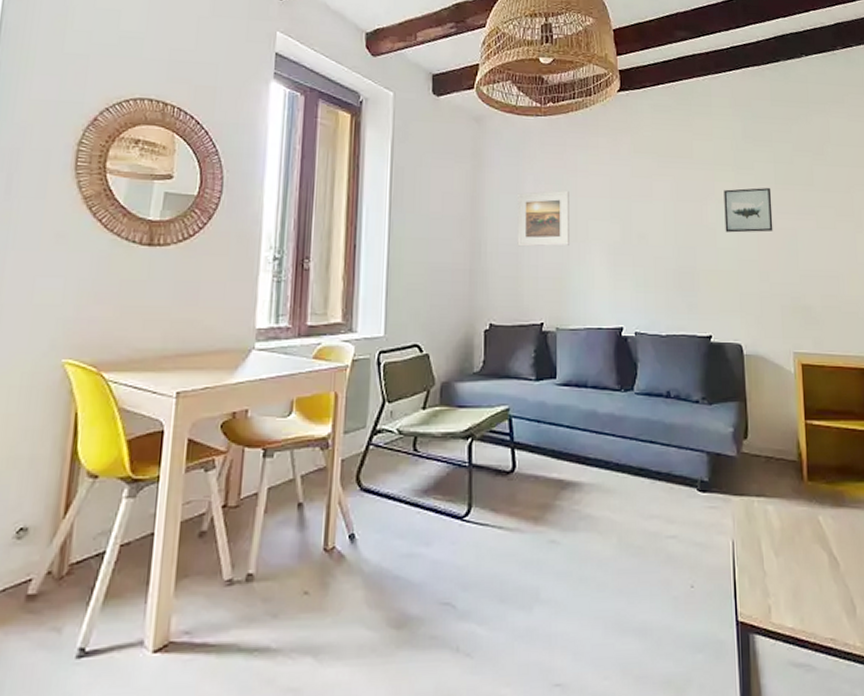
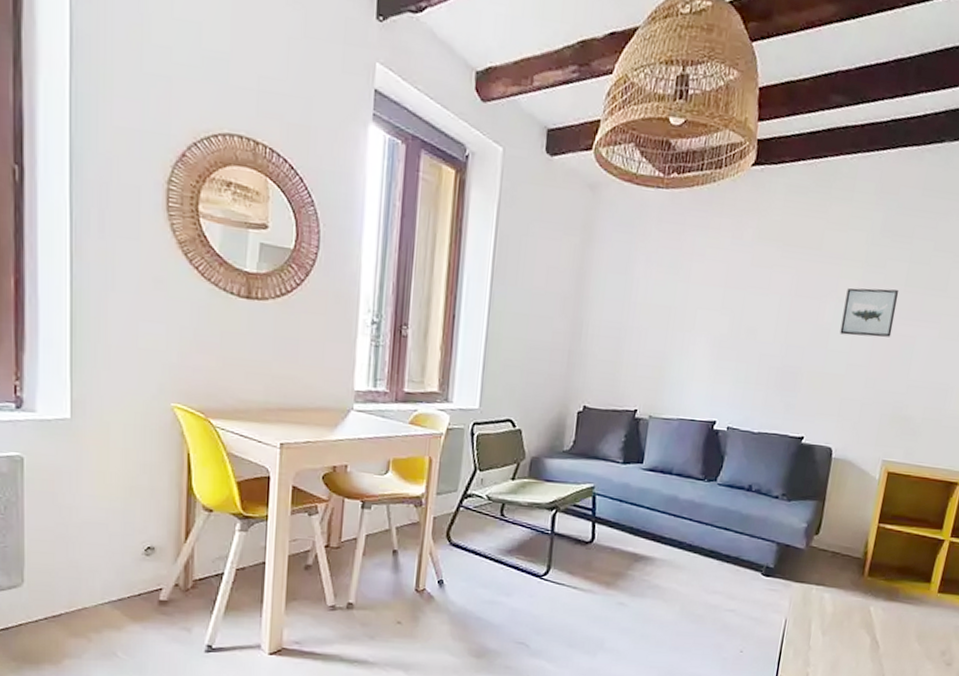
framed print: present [517,191,569,247] -> none [620,274,682,335]

